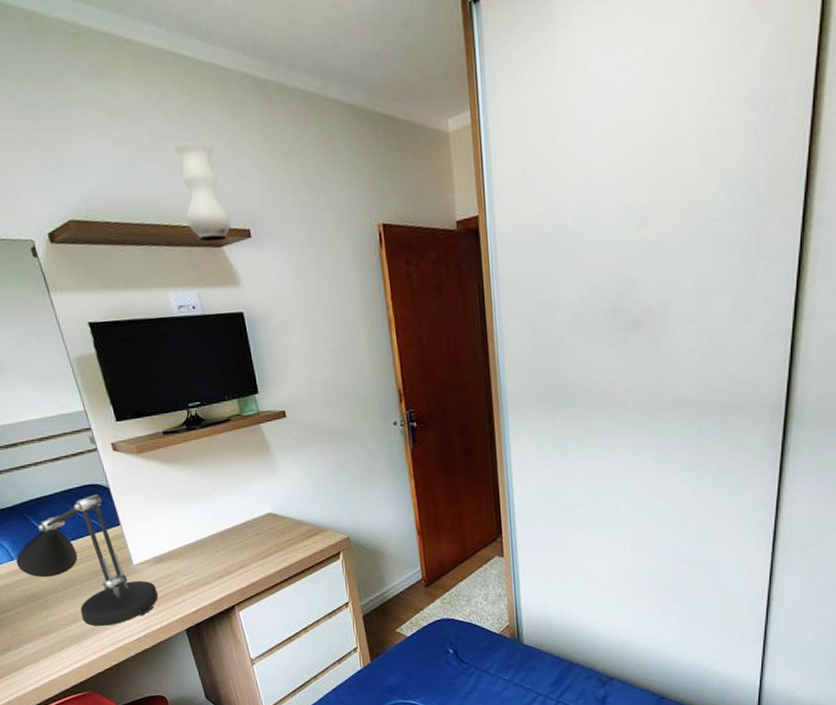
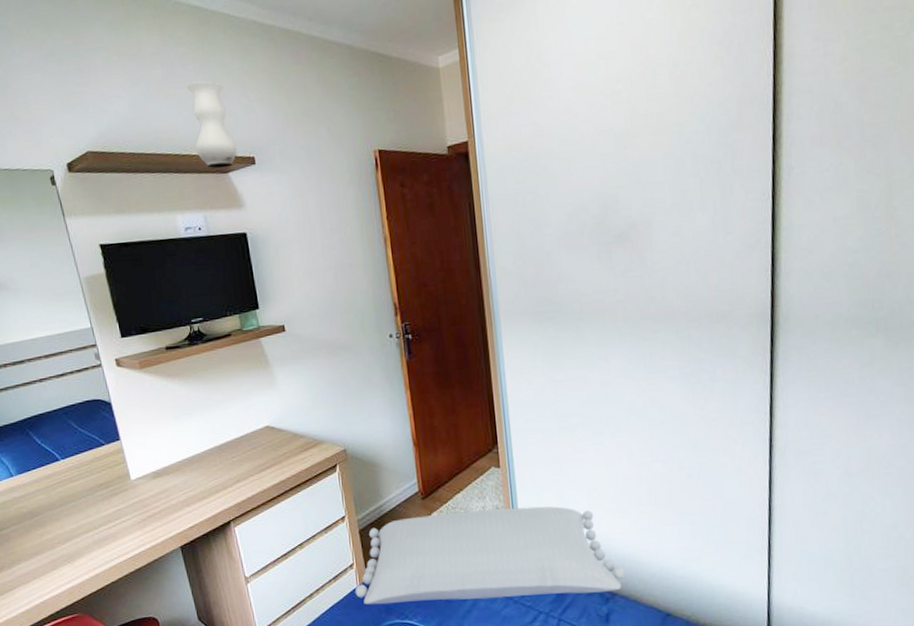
desk lamp: present [15,495,158,626] -> none [14,410,154,544]
pillow: none [358,594,625,686] -> present [354,506,627,605]

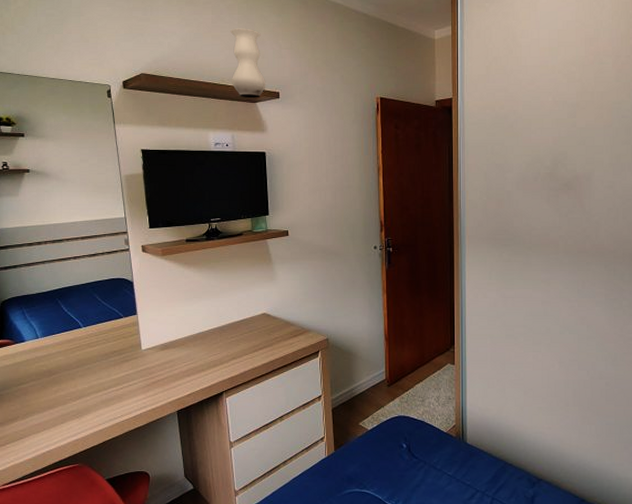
pillow: present [354,506,627,605] -> none [323,399,551,477]

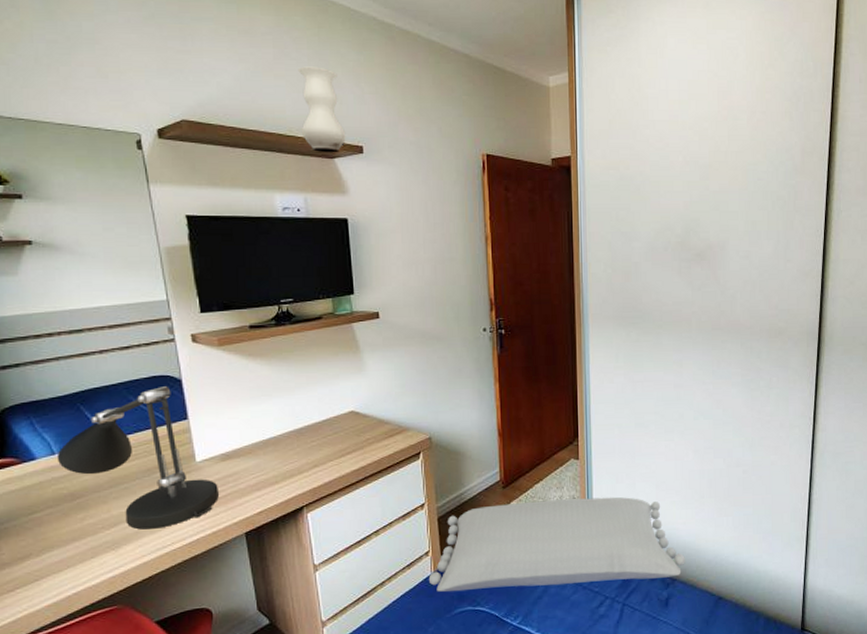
desk lamp: none [40,287,158,403] -> present [56,386,219,530]
pillow: none [323,399,551,477] -> present [428,497,686,592]

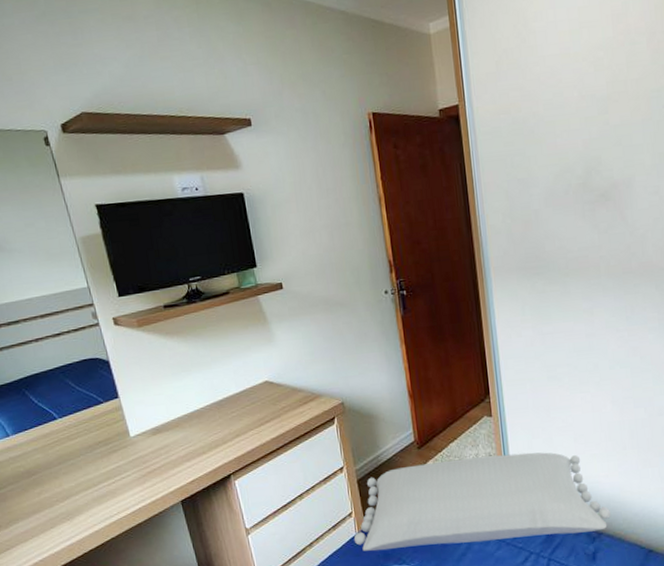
desk lamp: present [56,386,219,530] -> none [11,368,154,501]
vase: present [298,66,346,153] -> none [181,43,234,130]

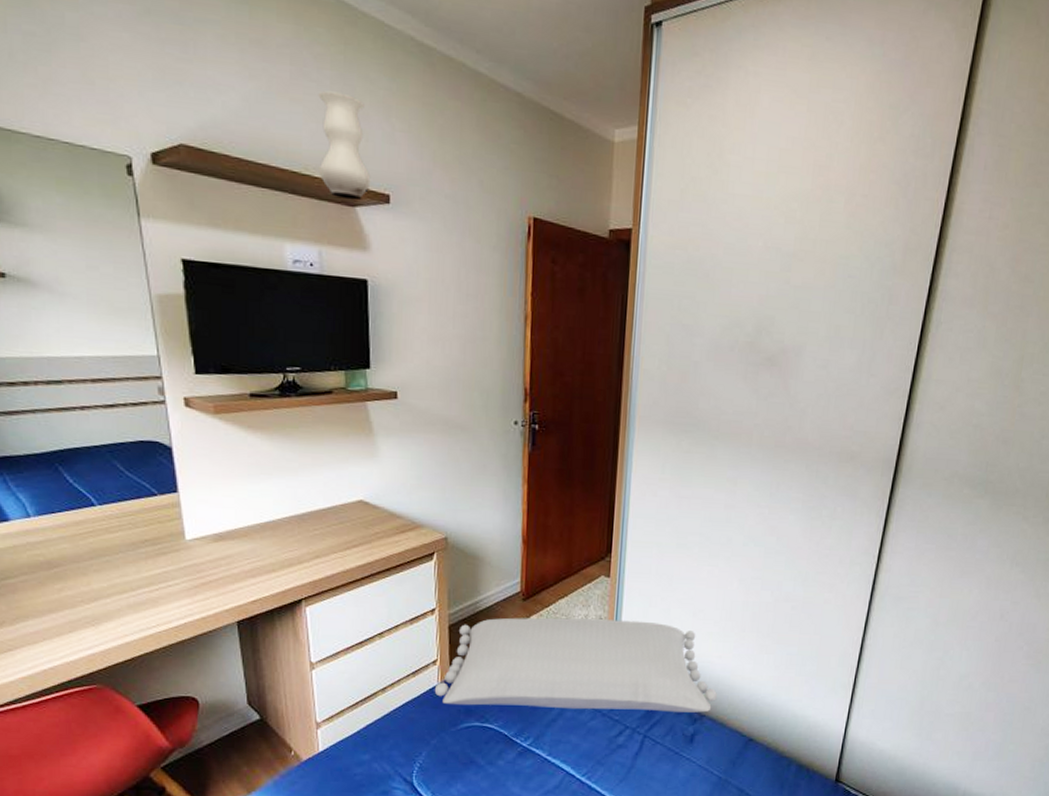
vase: none [181,43,234,130] -> present [318,90,371,201]

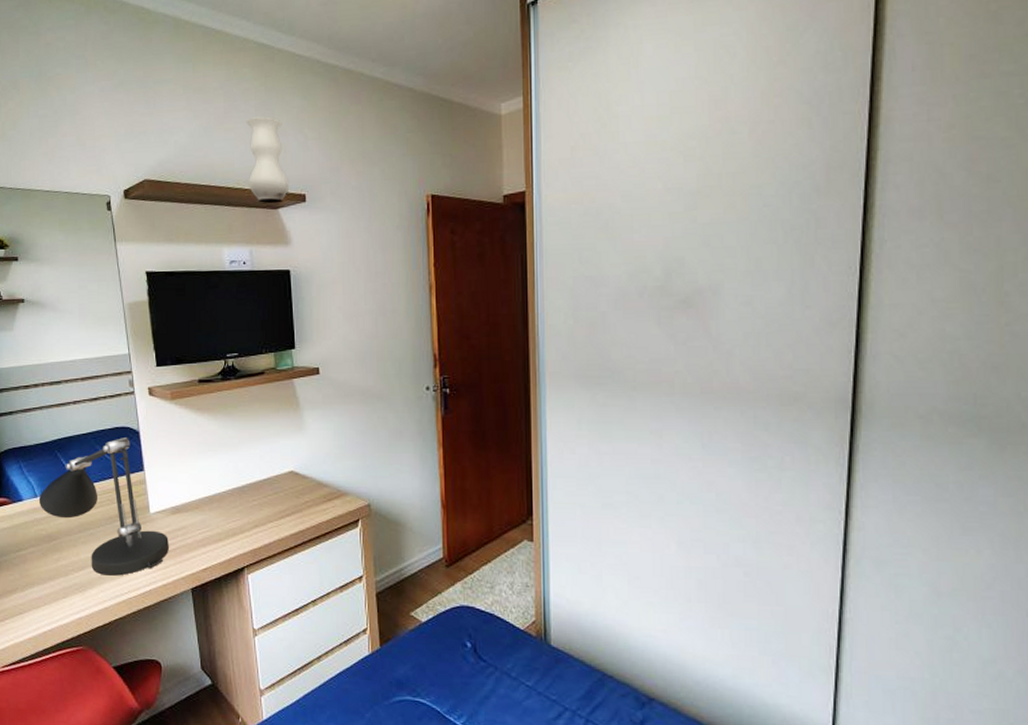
desk lamp: none [32,453,209,608] -> present [38,438,169,576]
pillow: present [434,617,718,713] -> none [366,585,667,696]

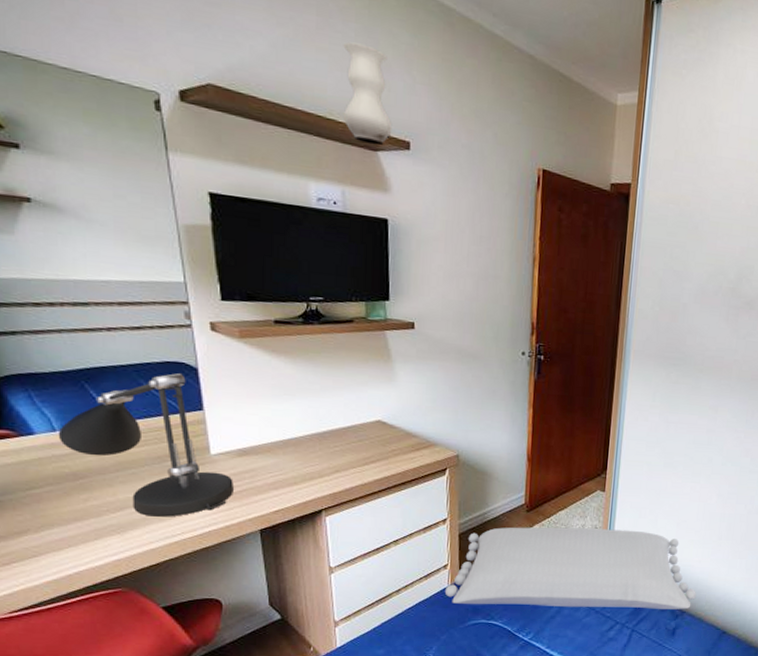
pillow: none [366,585,667,696] -> present [444,527,697,610]

